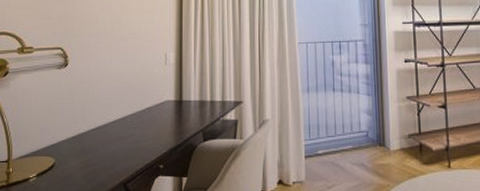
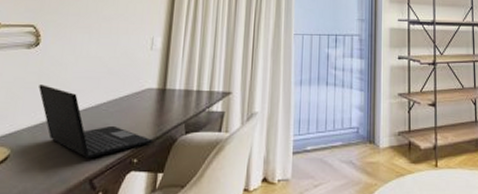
laptop: none [72,101,175,165] -> present [38,85,152,159]

